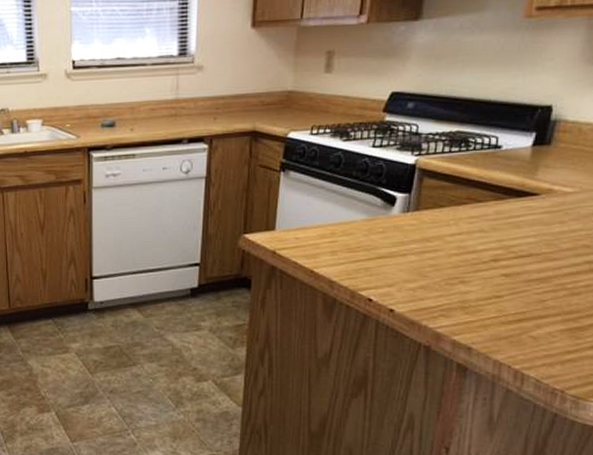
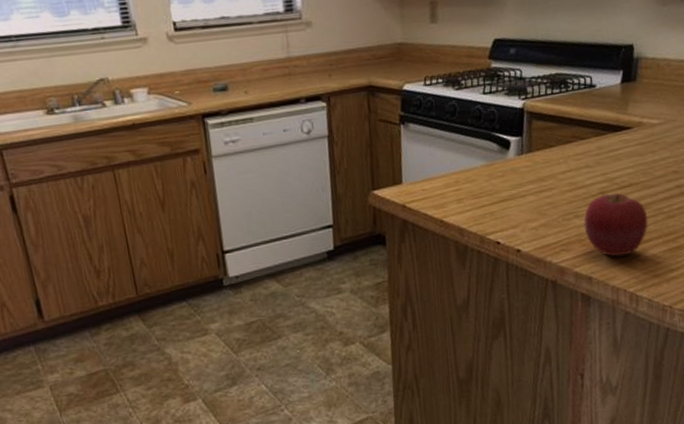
apple: none [469,261,547,330] -> present [584,192,648,257]

